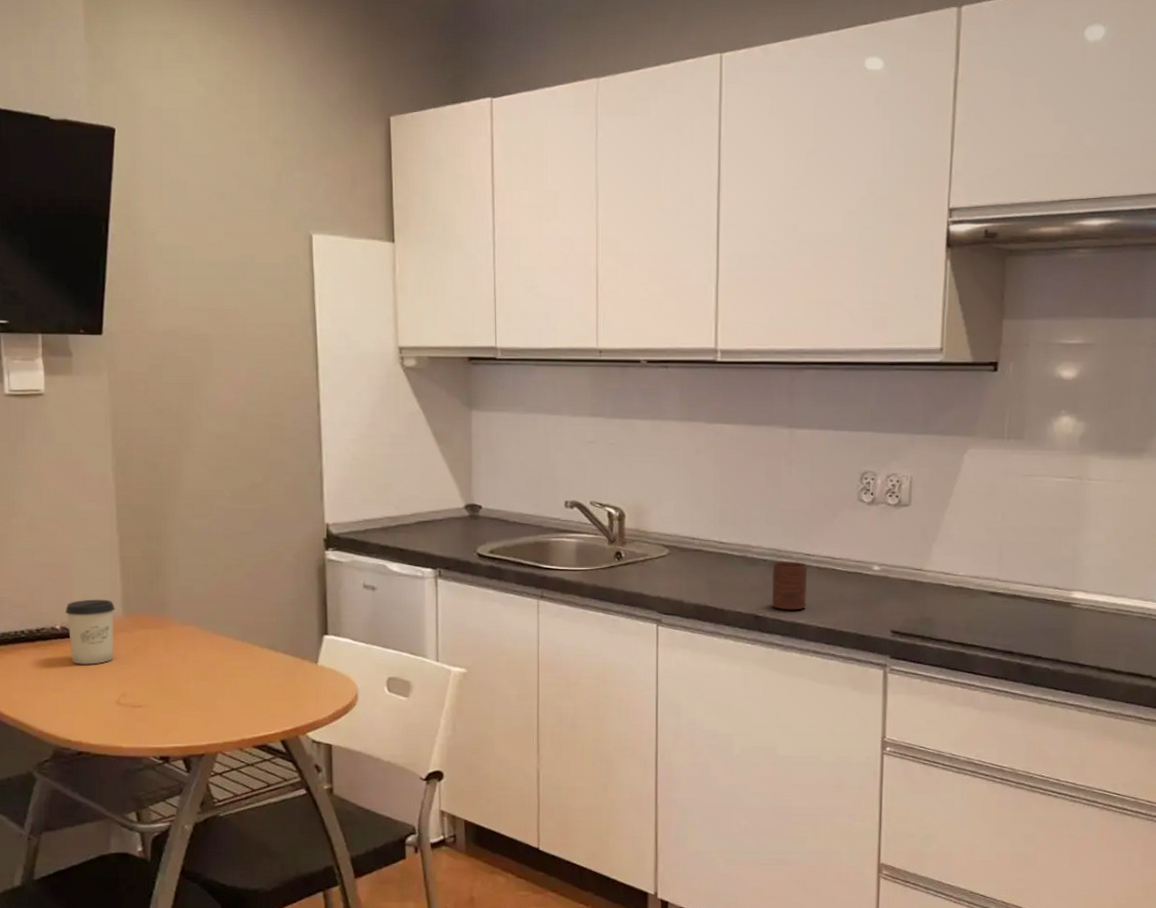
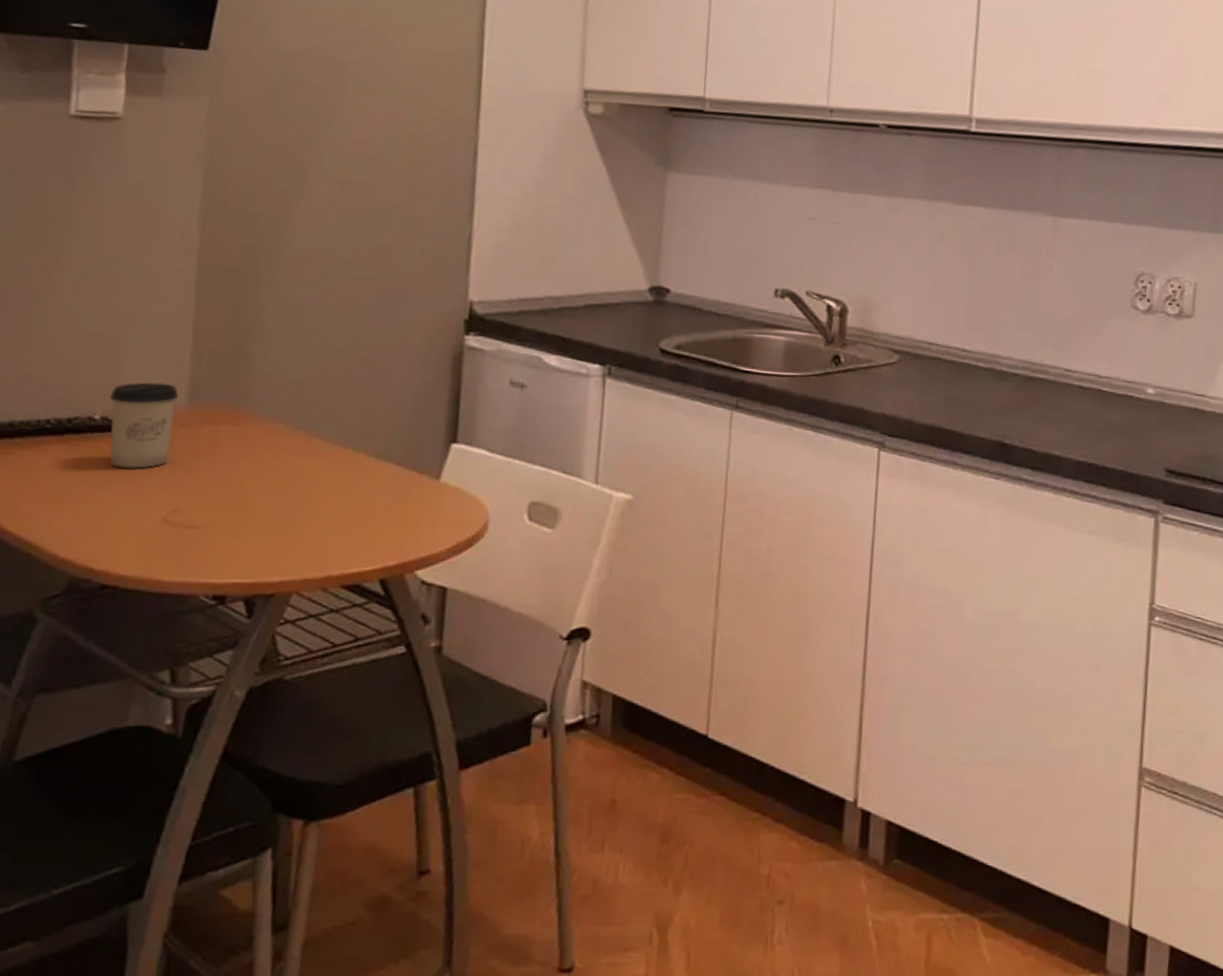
cup: present [771,561,808,610] -> none [1021,377,1068,439]

